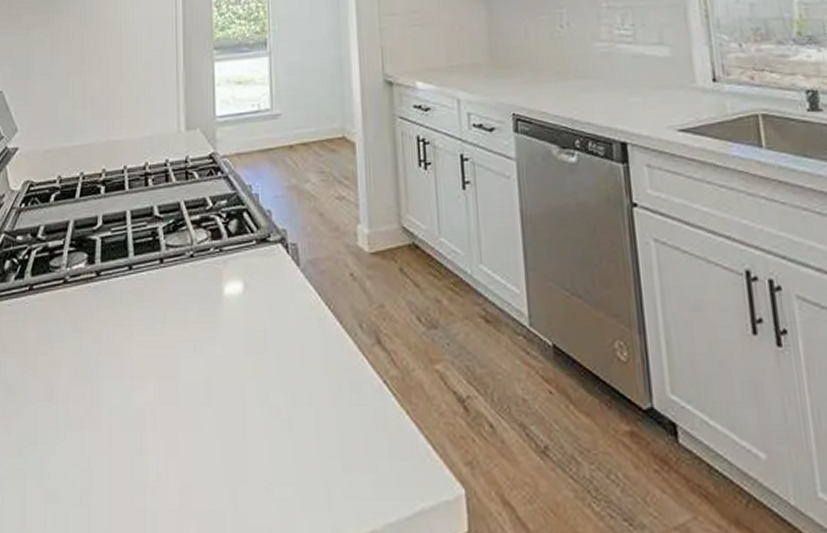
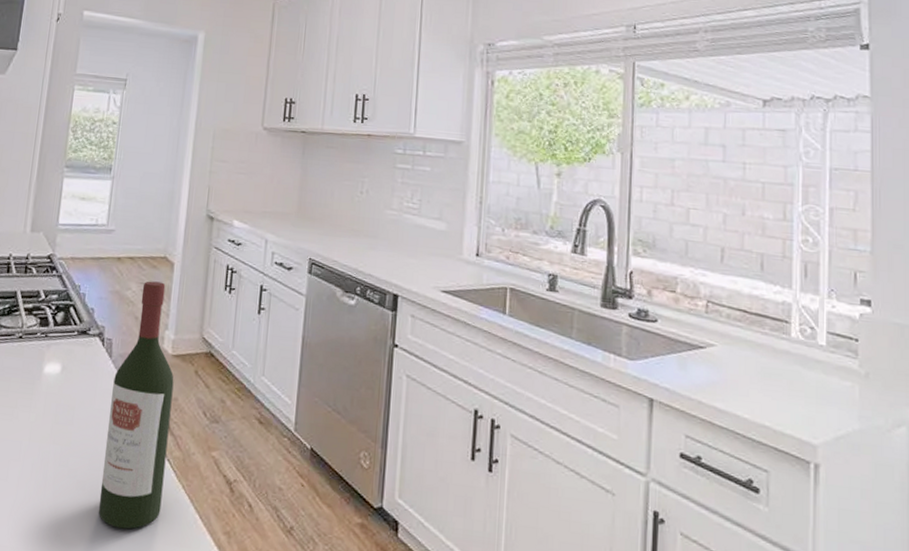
wine bottle: none [306,167,385,473] -> present [98,281,174,529]

